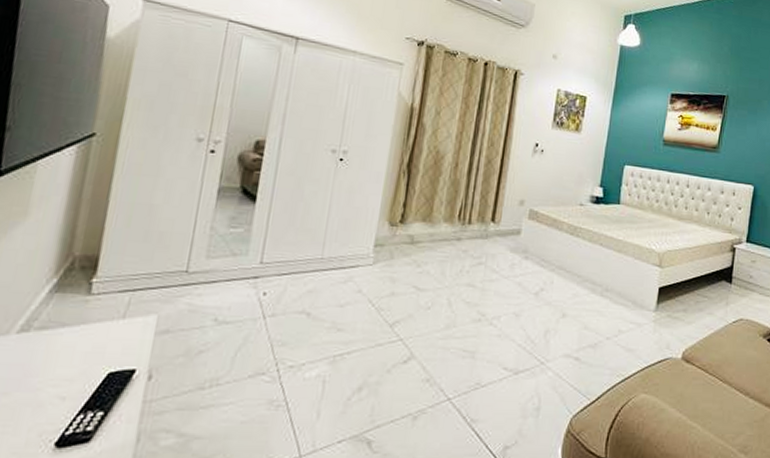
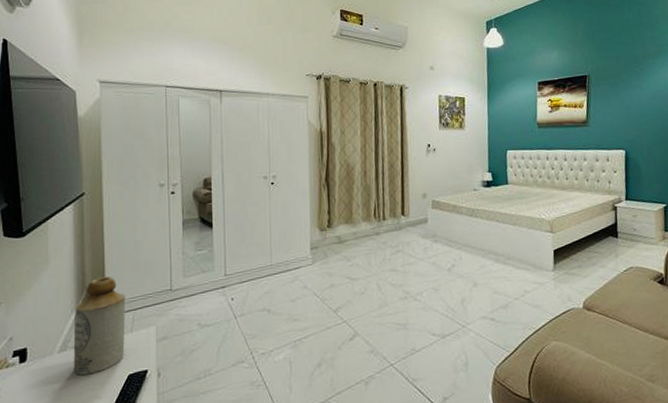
bottle: none [33,243,126,366] -> present [73,277,126,376]

